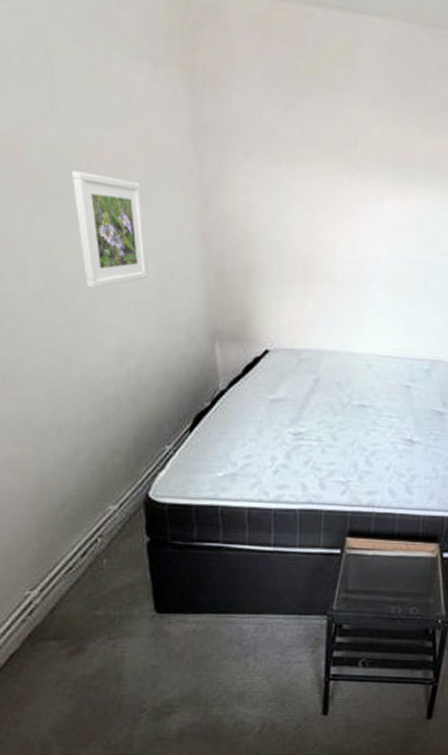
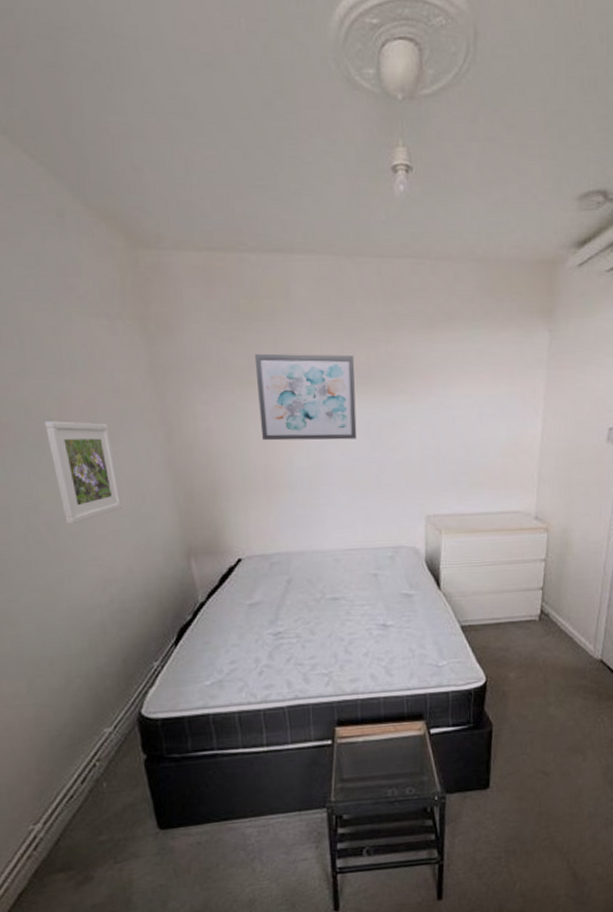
wall art: none [305,125,417,238] -> present [254,353,357,441]

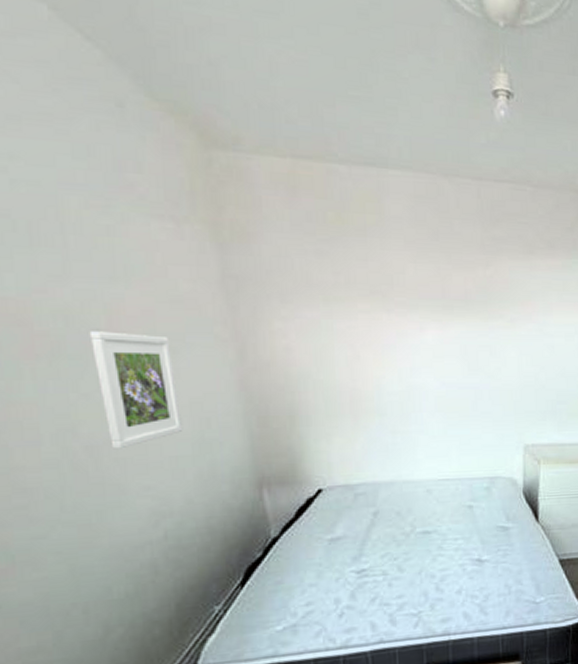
wall art: present [254,353,357,441] -> none [342,269,453,364]

